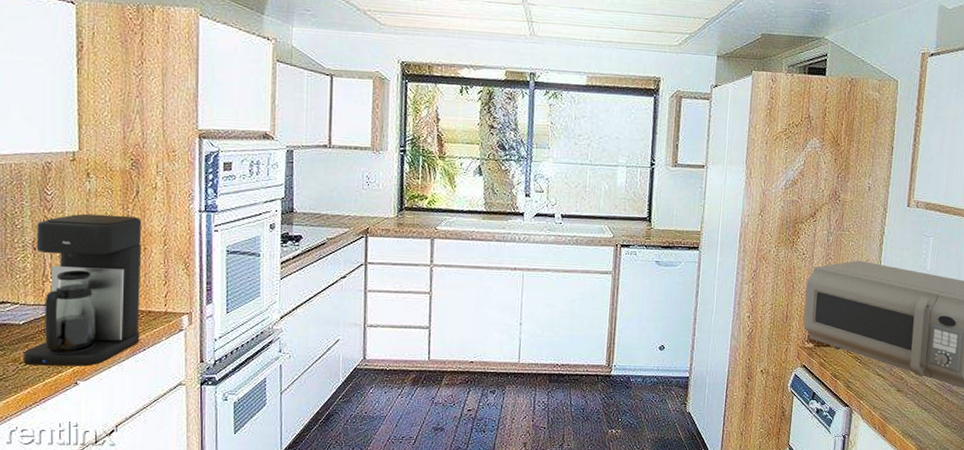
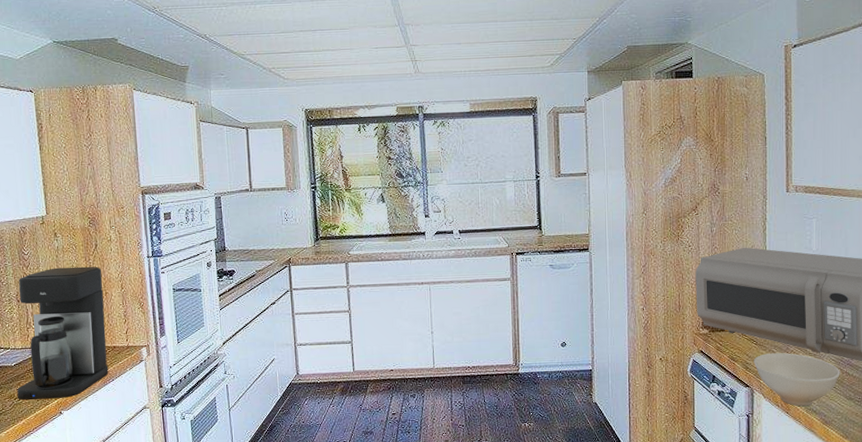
bowl: none [855,373,940,431] -> present [753,353,840,407]

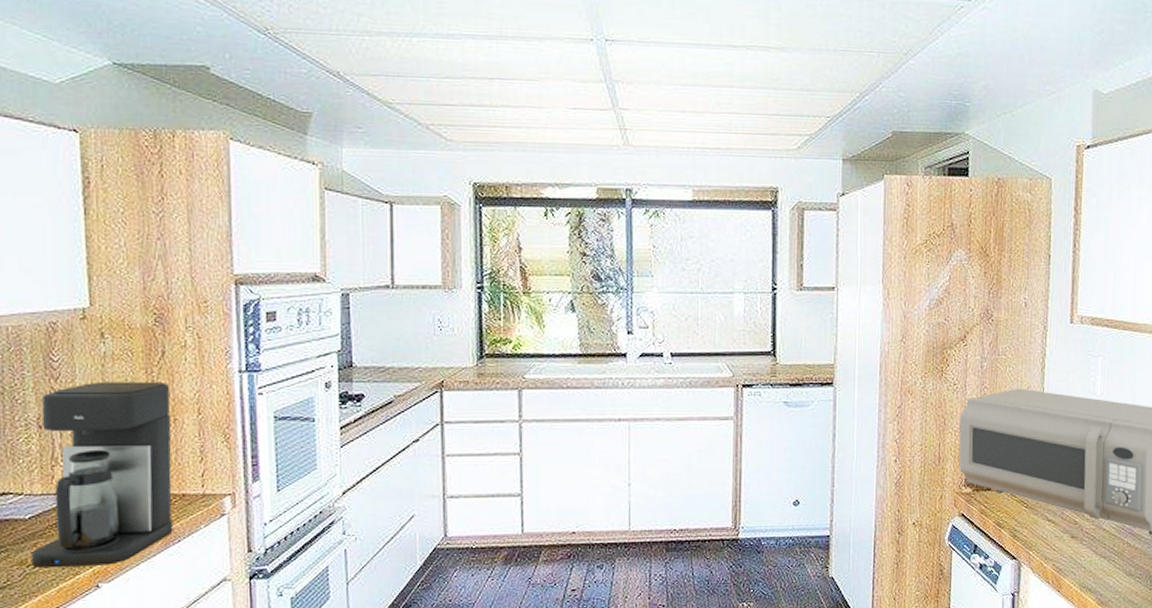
bowl: present [753,353,840,407] -> none [1022,518,1121,584]

